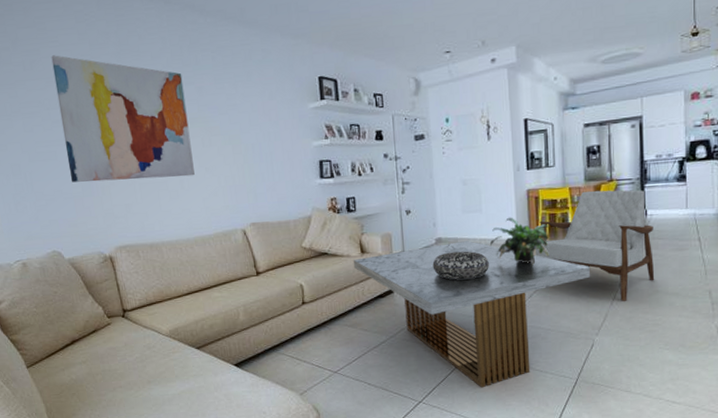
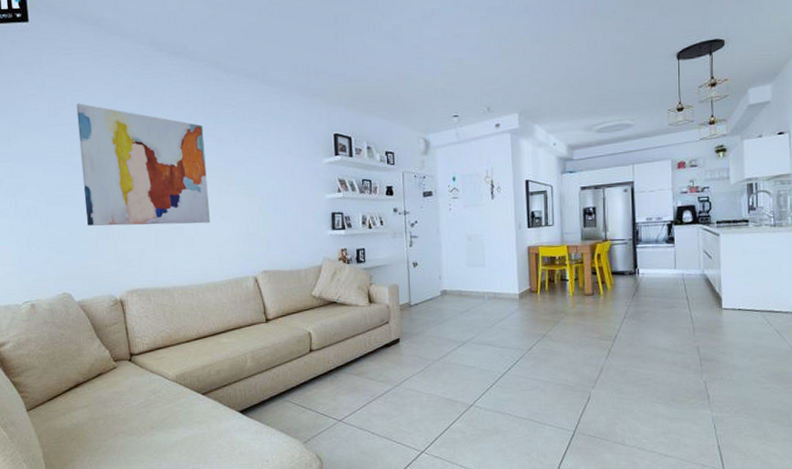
coffee table: present [353,241,590,388] -> none [361,294,586,439]
decorative bowl: present [432,251,489,279] -> none [437,303,491,331]
potted plant: present [490,217,549,267] -> none [493,272,548,321]
armchair: present [535,189,655,301] -> none [535,249,647,356]

